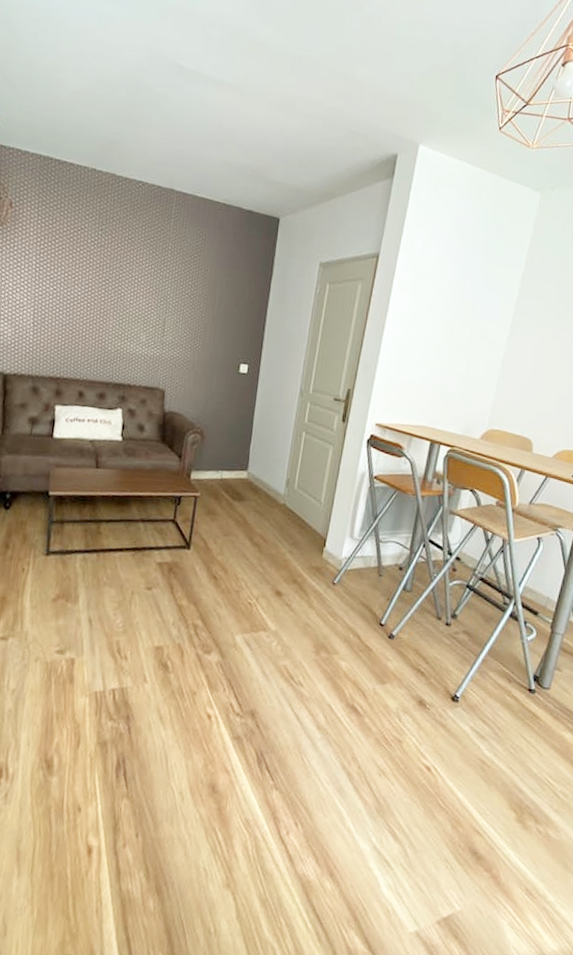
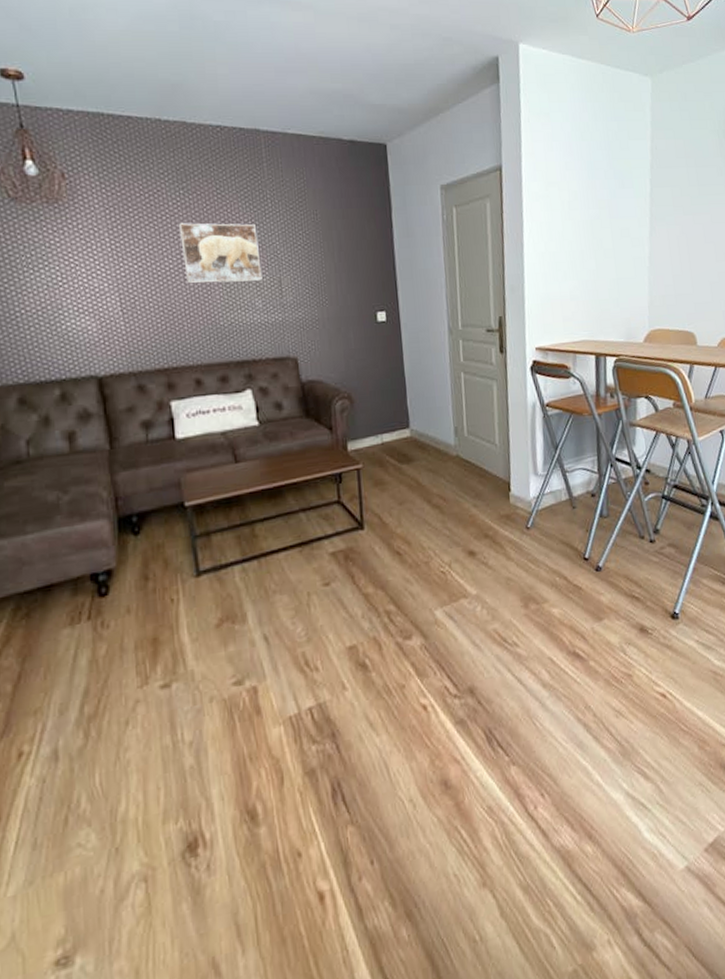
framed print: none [89,259,154,318] -> present [179,223,263,283]

